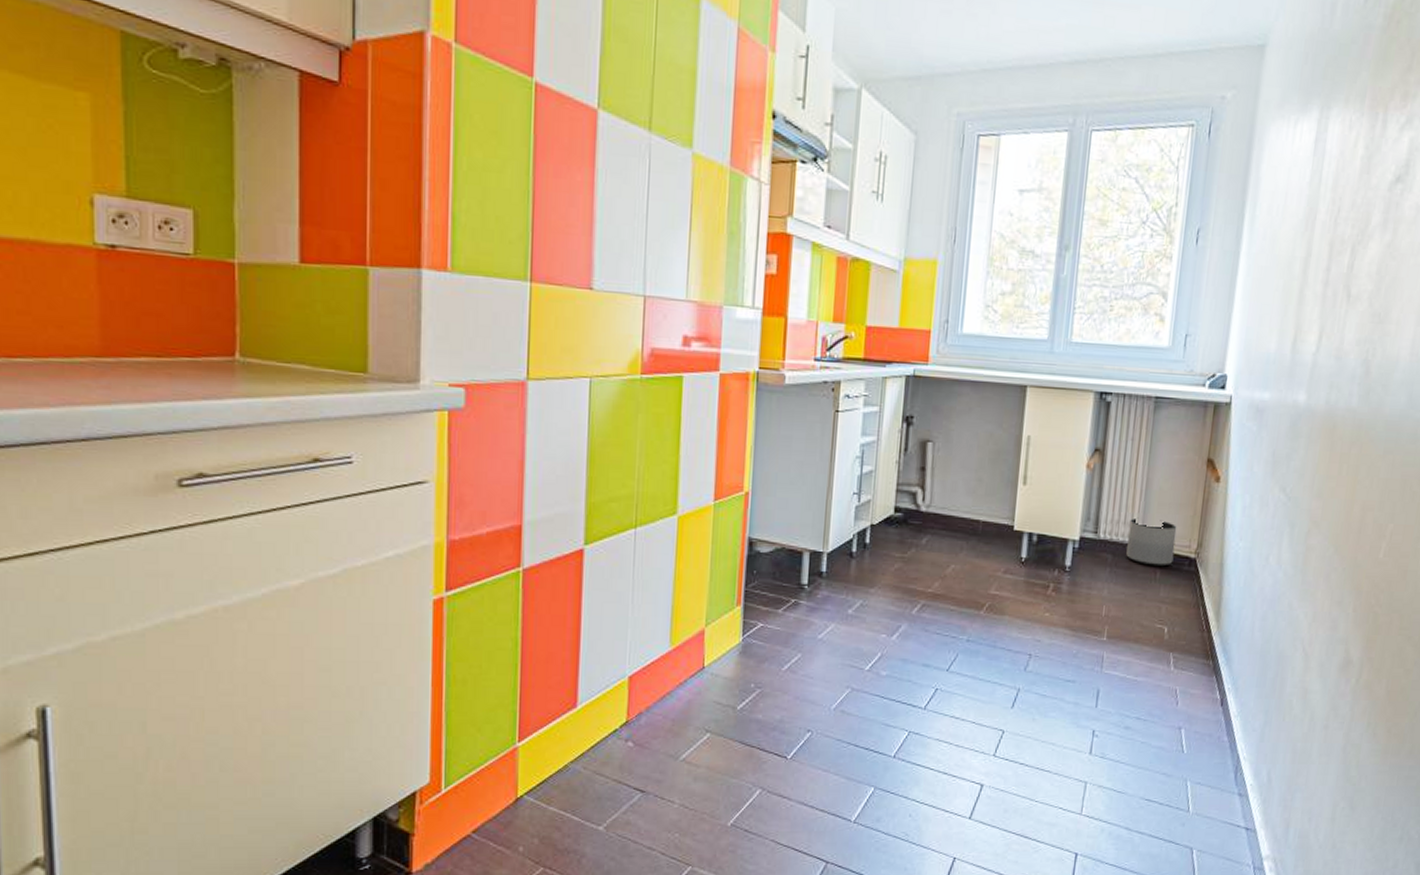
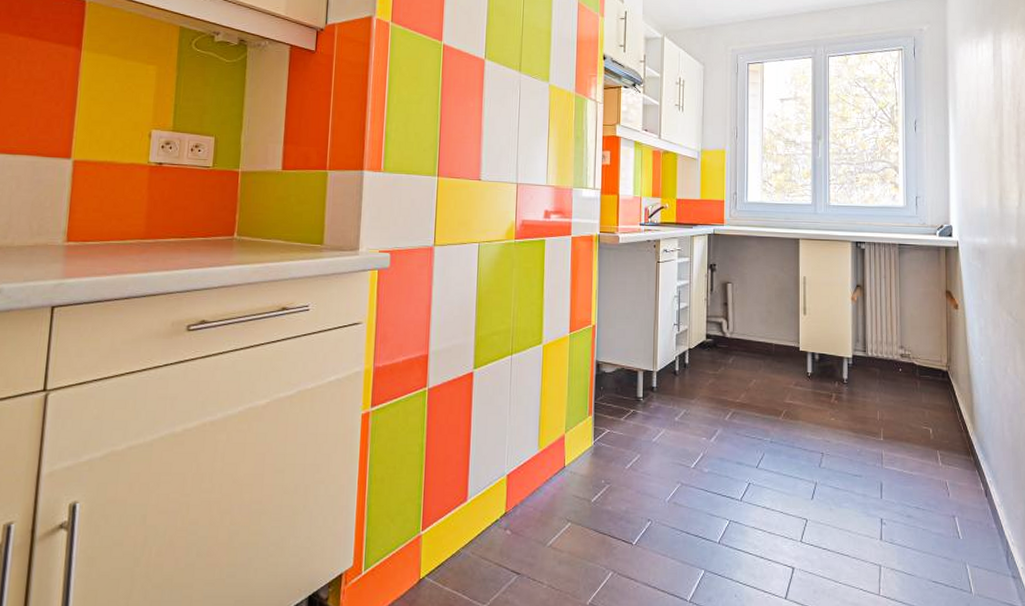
planter: present [1126,517,1177,567] -> none [891,338,929,378]

